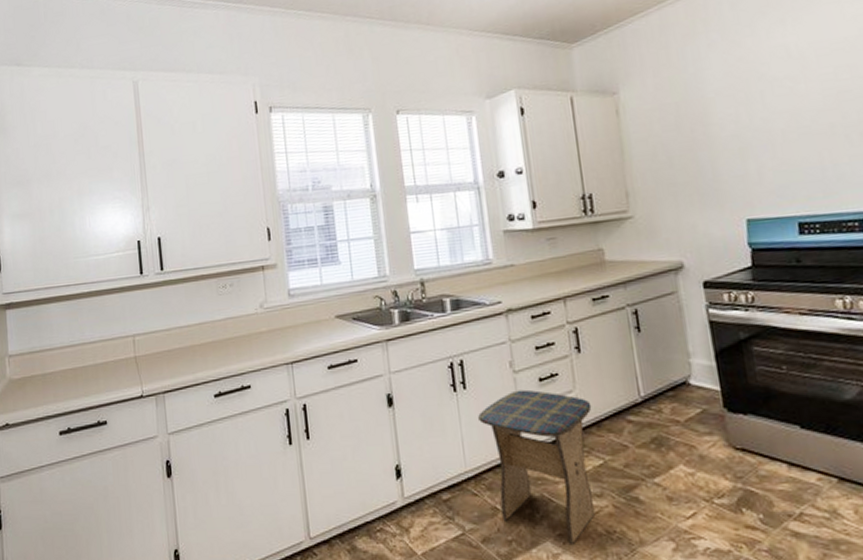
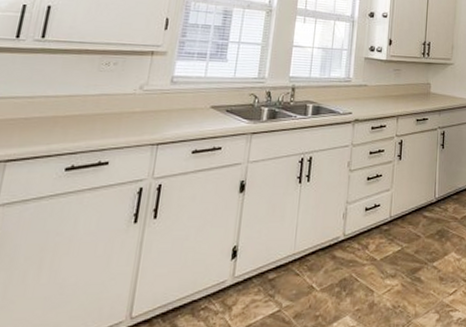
stool: present [478,389,596,546] -> none [314,186,401,319]

